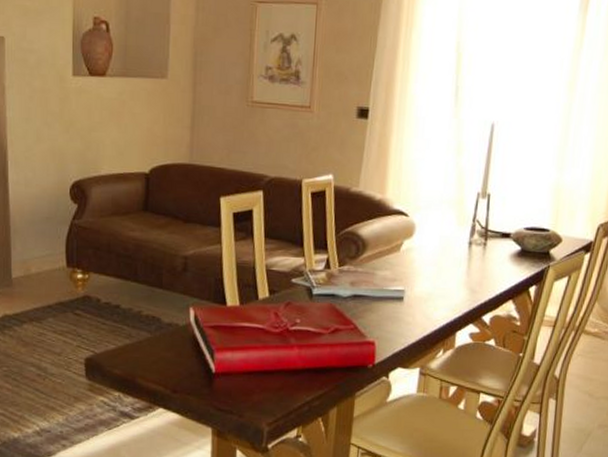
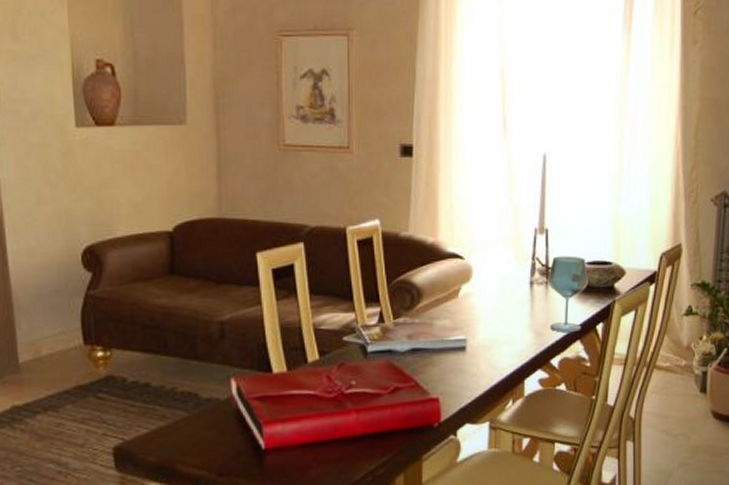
wine glass: none [485,220,526,293] -> present [548,256,589,333]

